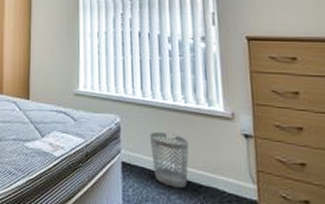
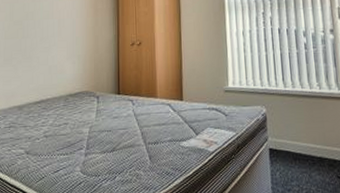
wastebasket: present [149,131,189,188] -> none [291,117,325,165]

